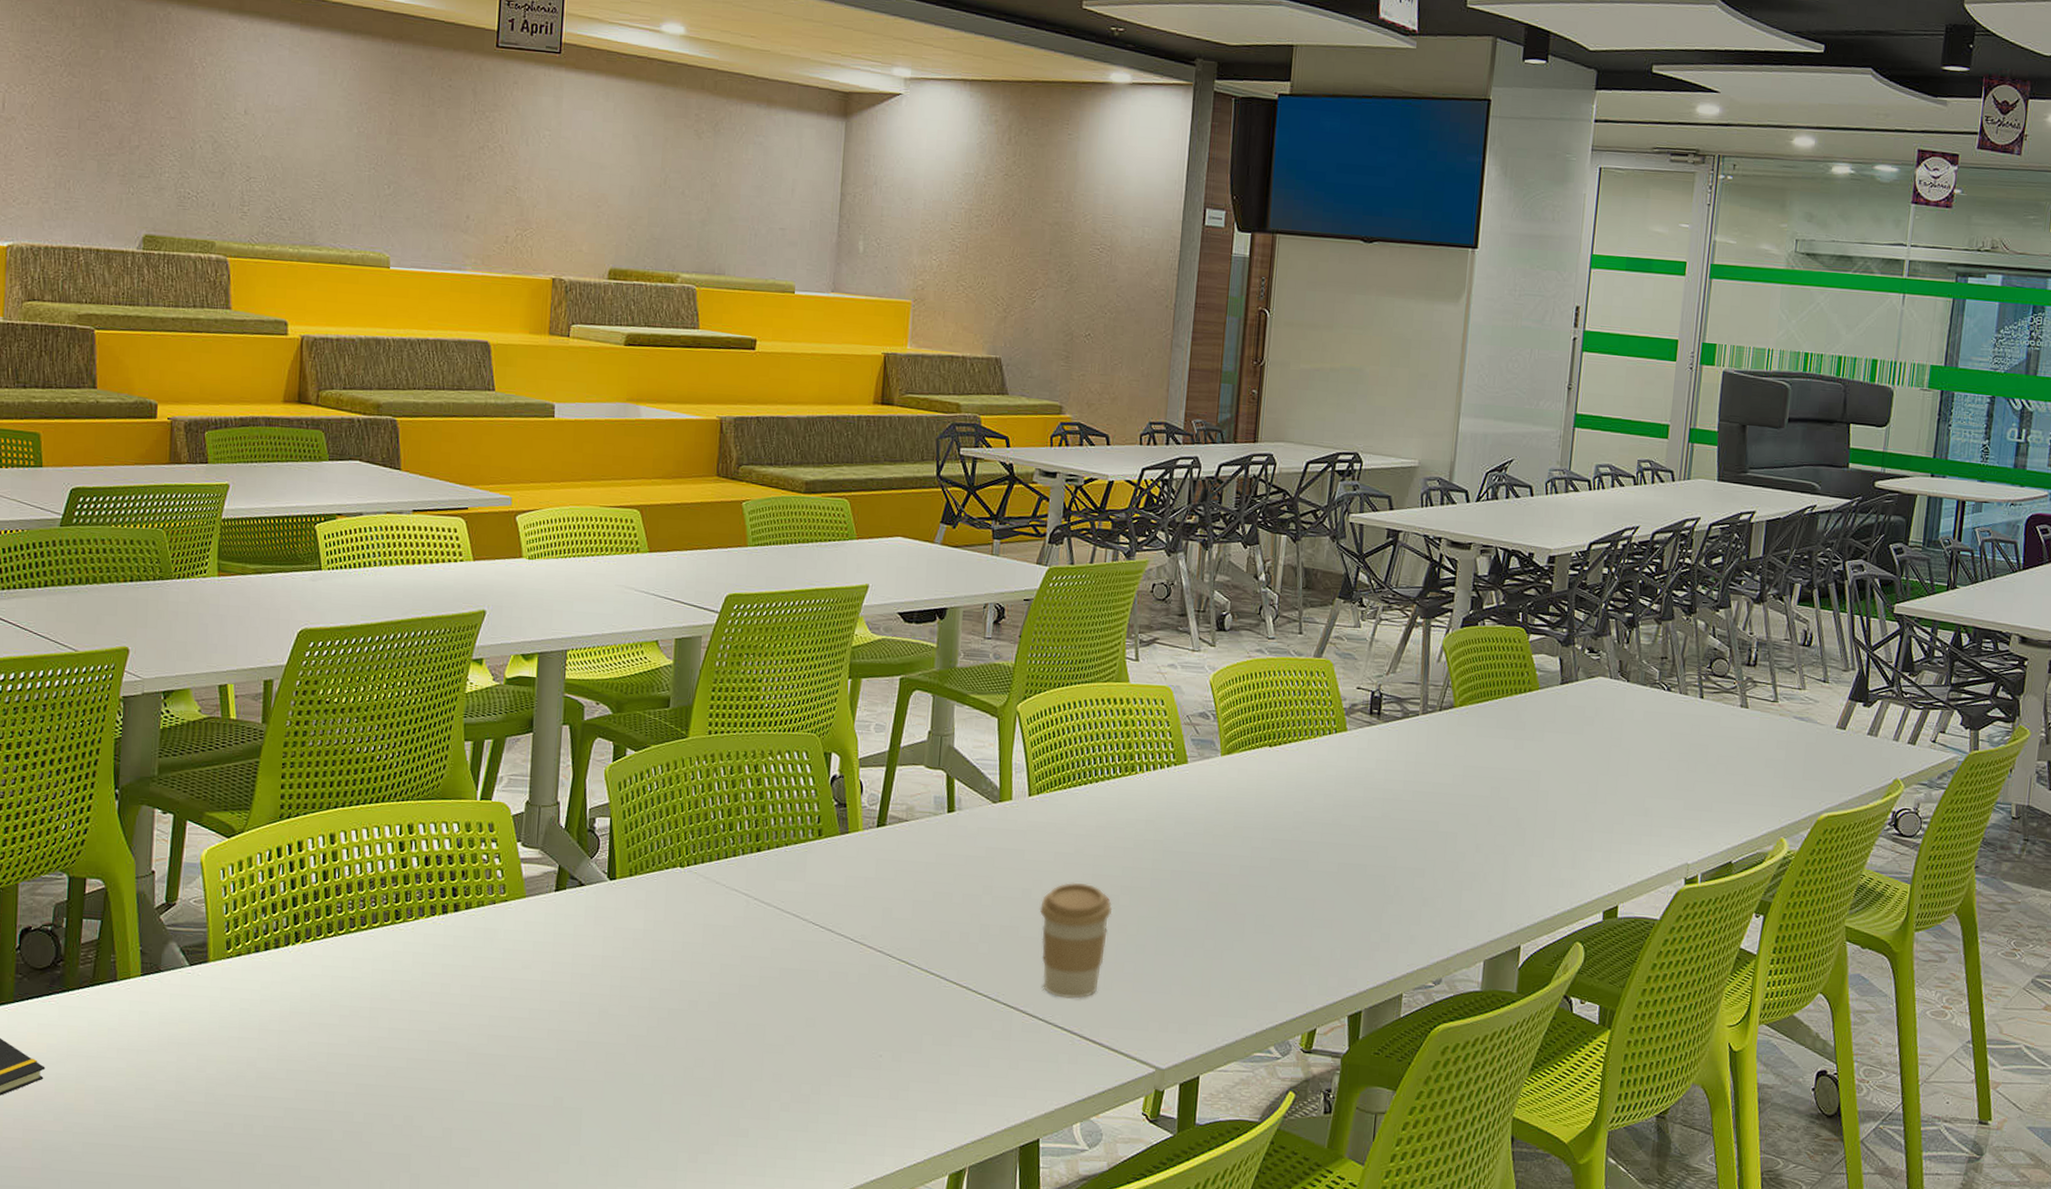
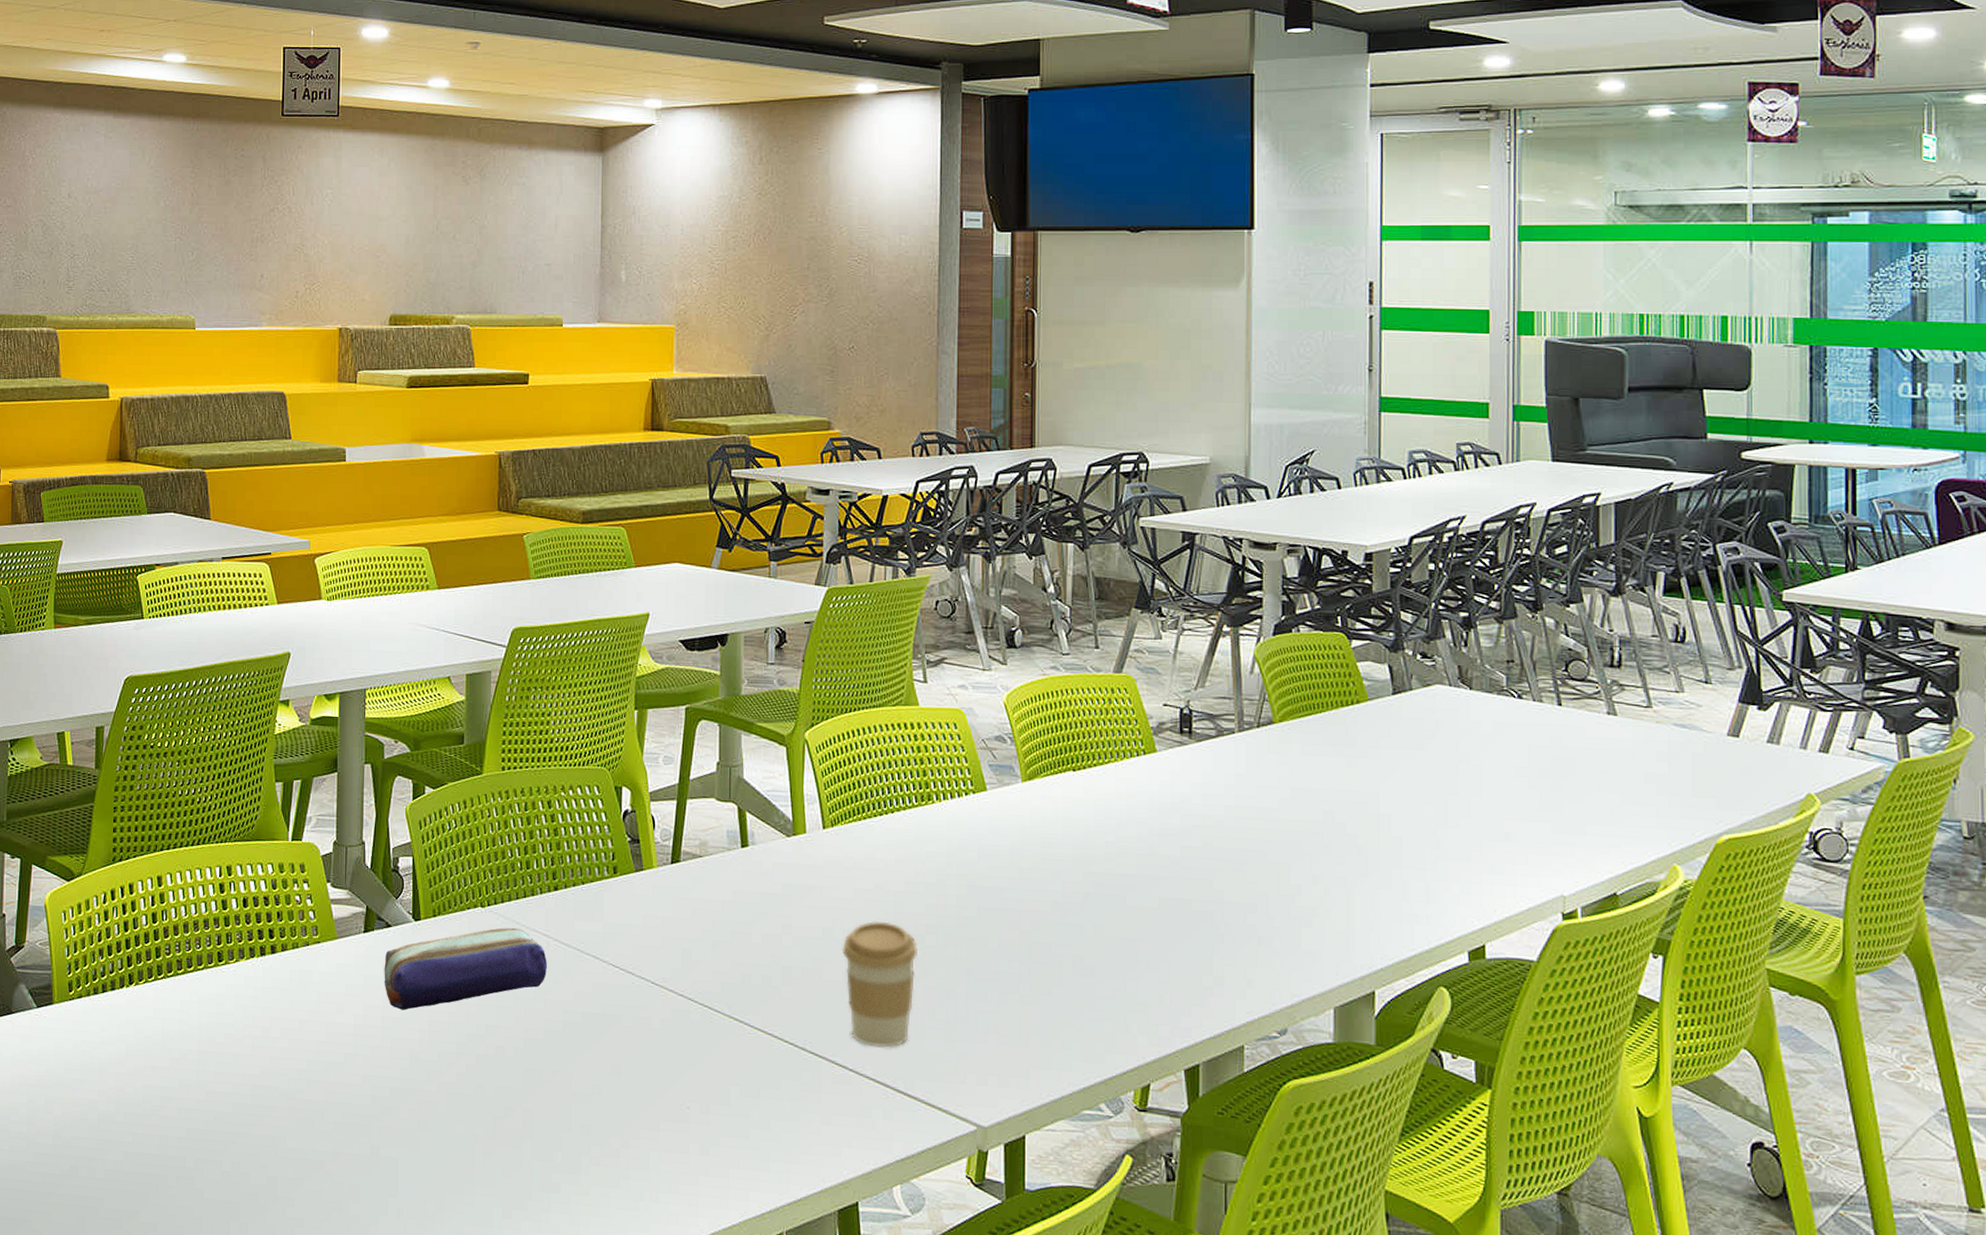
pencil case: none [574,887,747,967] -> present [384,927,548,1011]

